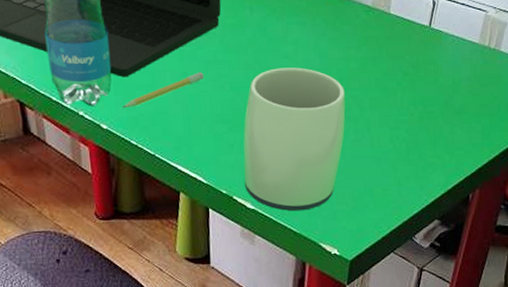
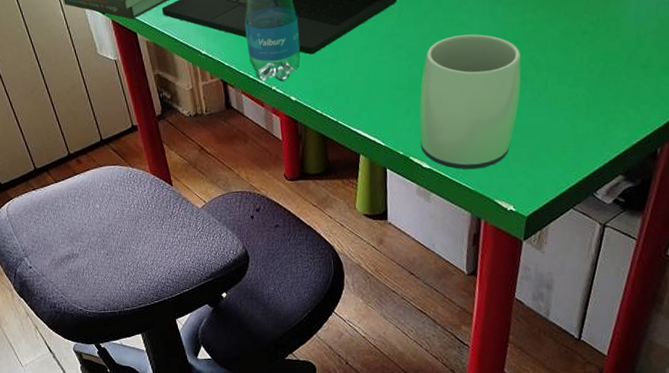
pencil: present [122,73,204,109] -> none [309,45,383,82]

